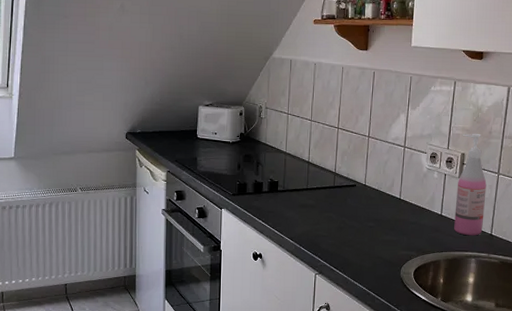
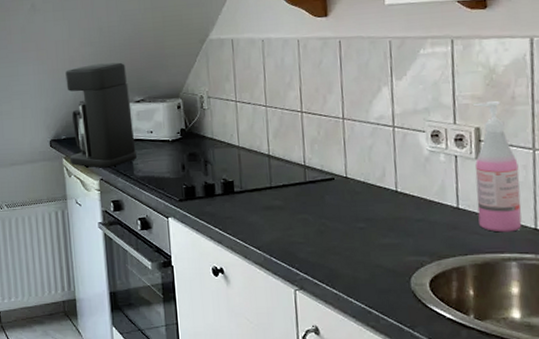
coffee maker: none [142,67,201,162] -> present [65,62,137,168]

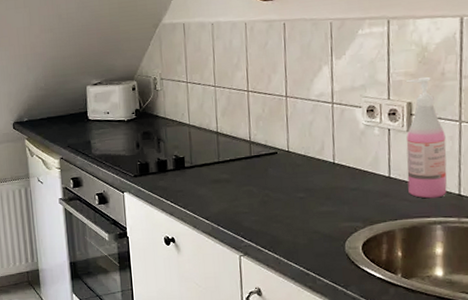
coffee maker: present [65,62,137,168] -> none [27,47,94,148]

